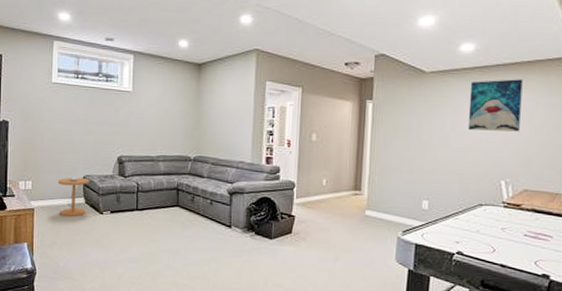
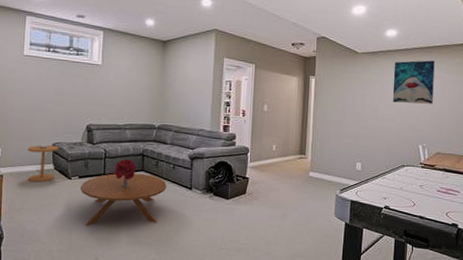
coffee table: none [112,208,204,264] -> present [80,173,167,226]
bouquet: none [148,192,171,225] -> present [114,158,137,188]

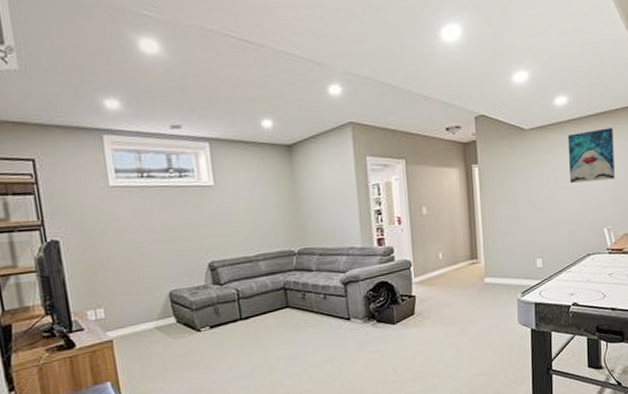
side table: present [27,144,59,183] -> none [137,293,180,343]
coffee table: present [80,173,167,226] -> none [213,310,320,383]
bouquet: present [114,158,137,188] -> none [252,295,280,332]

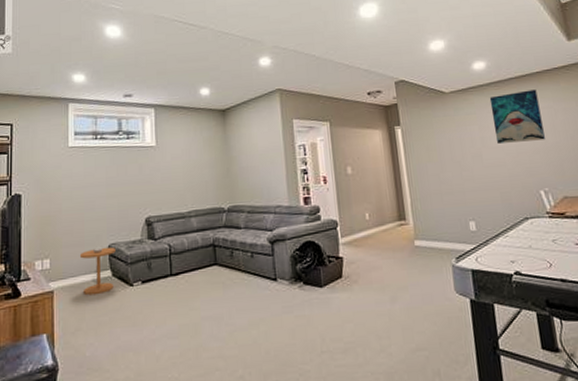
side table: none [137,293,180,343] -> present [79,247,116,296]

